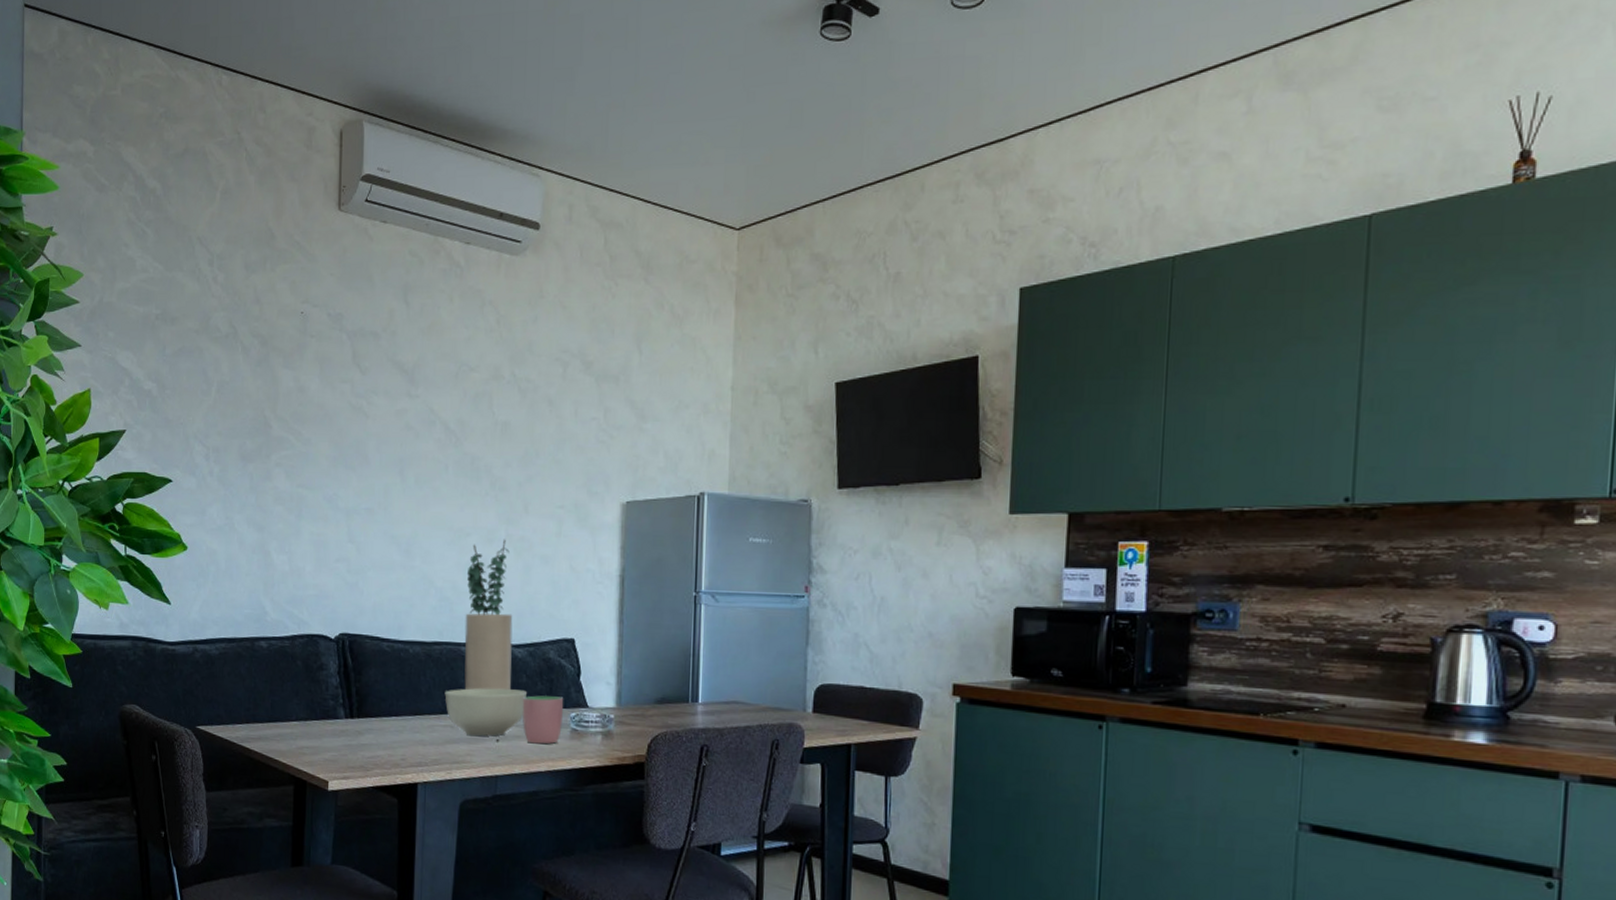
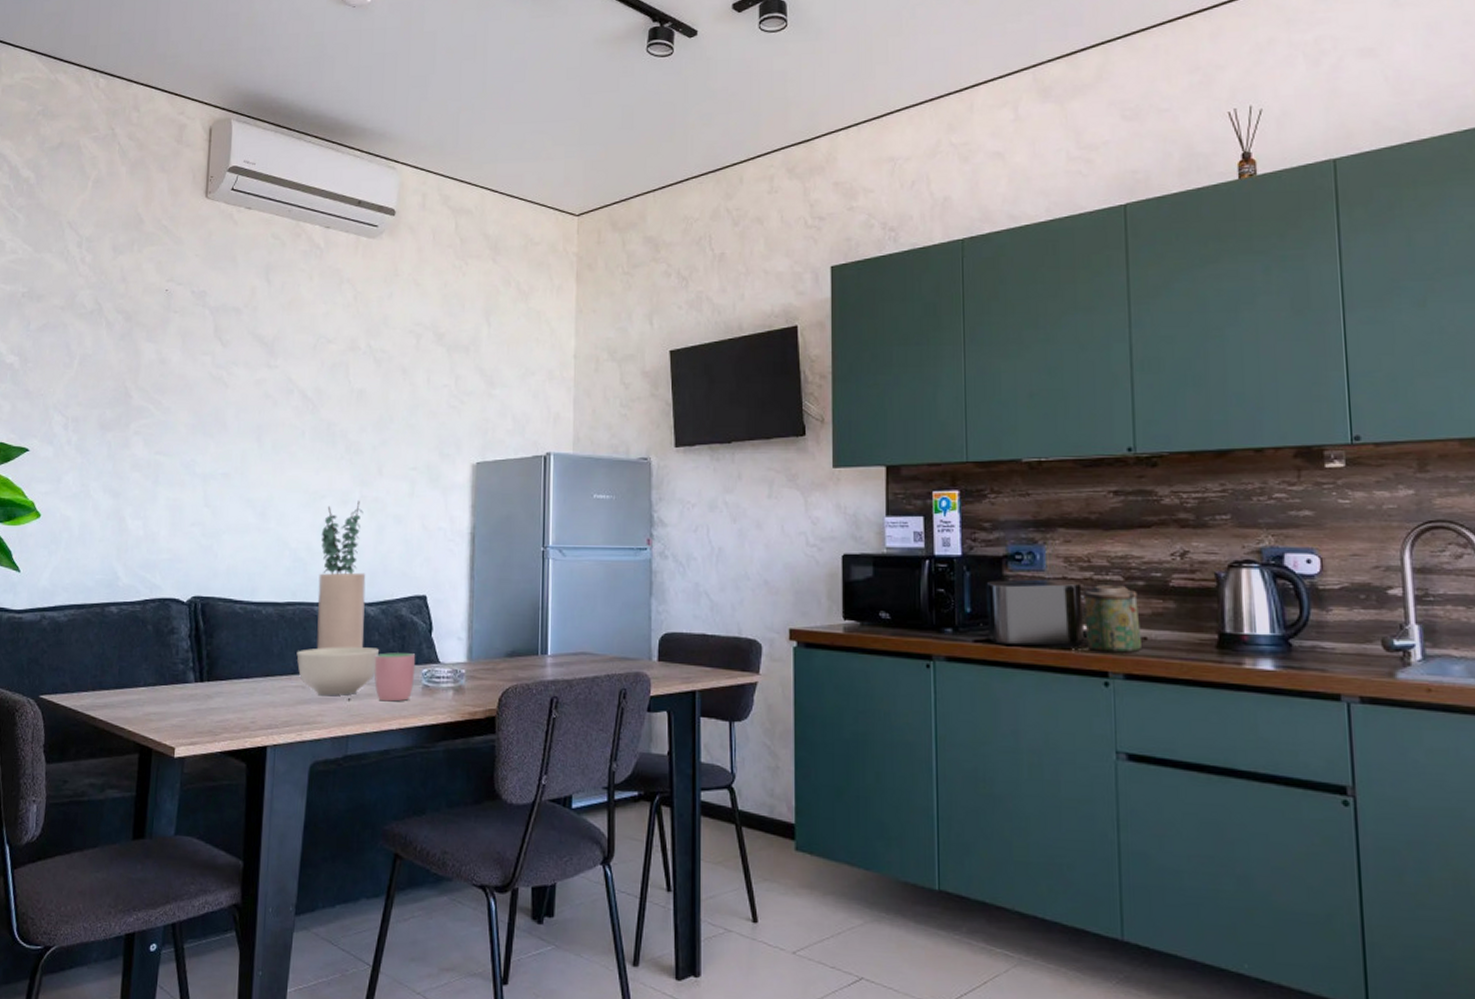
toaster: none [1169,639,1280,712] -> present [986,579,1088,648]
canister: none [1277,647,1340,722] -> present [1084,585,1141,655]

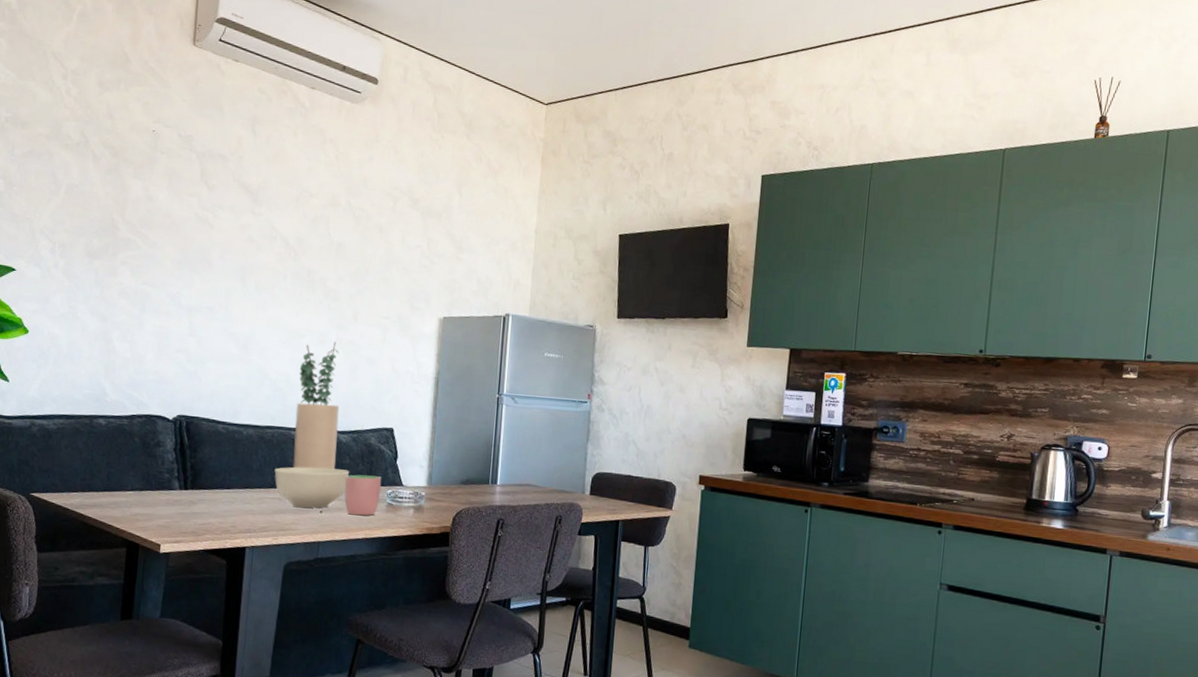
toaster: present [986,579,1088,648] -> none [855,447,933,503]
canister: present [1084,585,1141,655] -> none [929,456,972,511]

